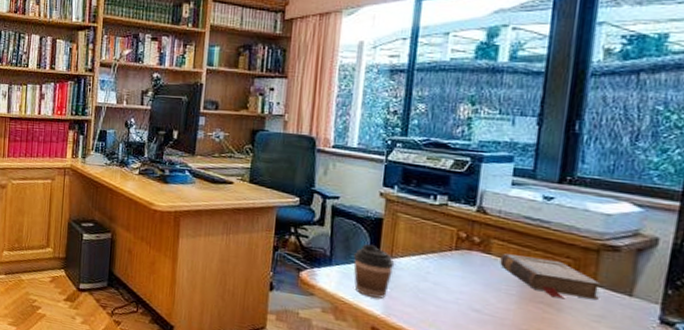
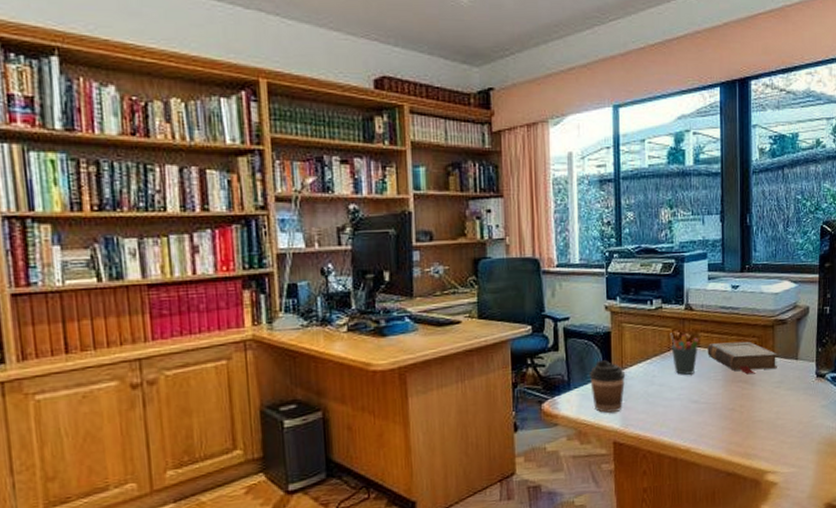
pen holder: none [453,232,491,281] -> present [669,333,699,375]

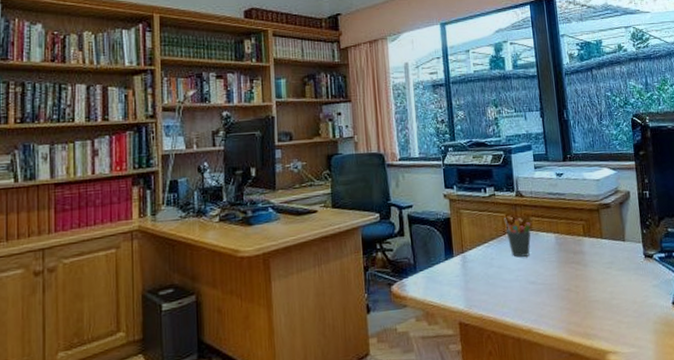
coffee cup: present [589,360,626,413] -> none [432,244,467,294]
book: present [707,341,777,375] -> none [539,224,606,256]

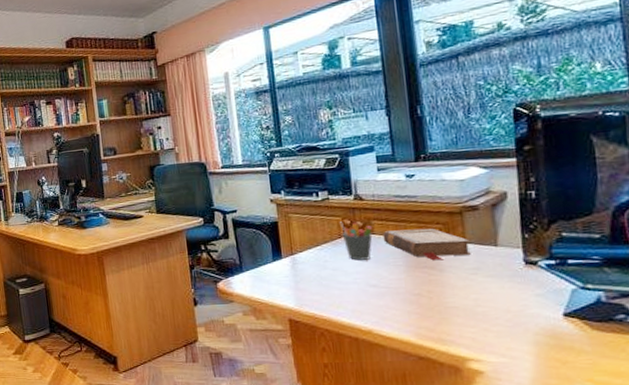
book: none [539,224,606,256] -> present [383,228,471,261]

